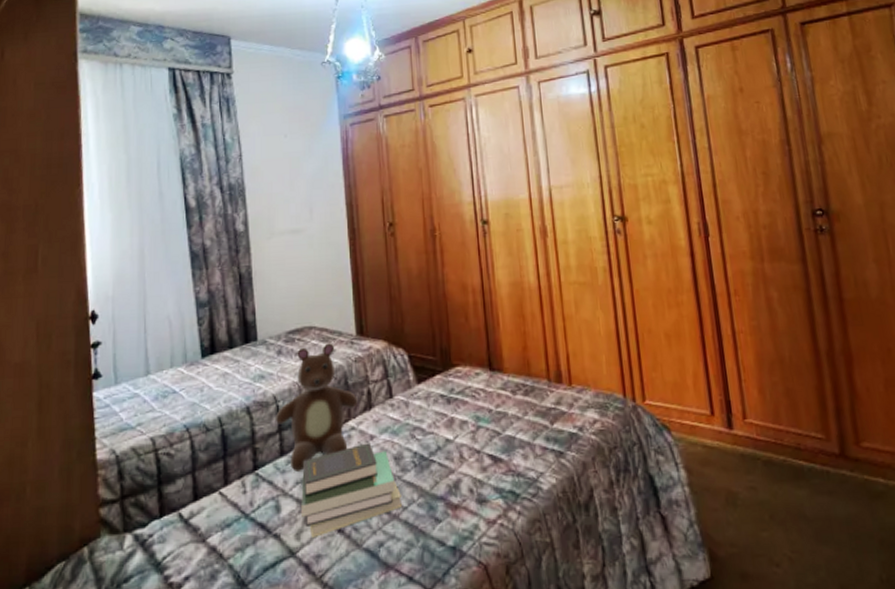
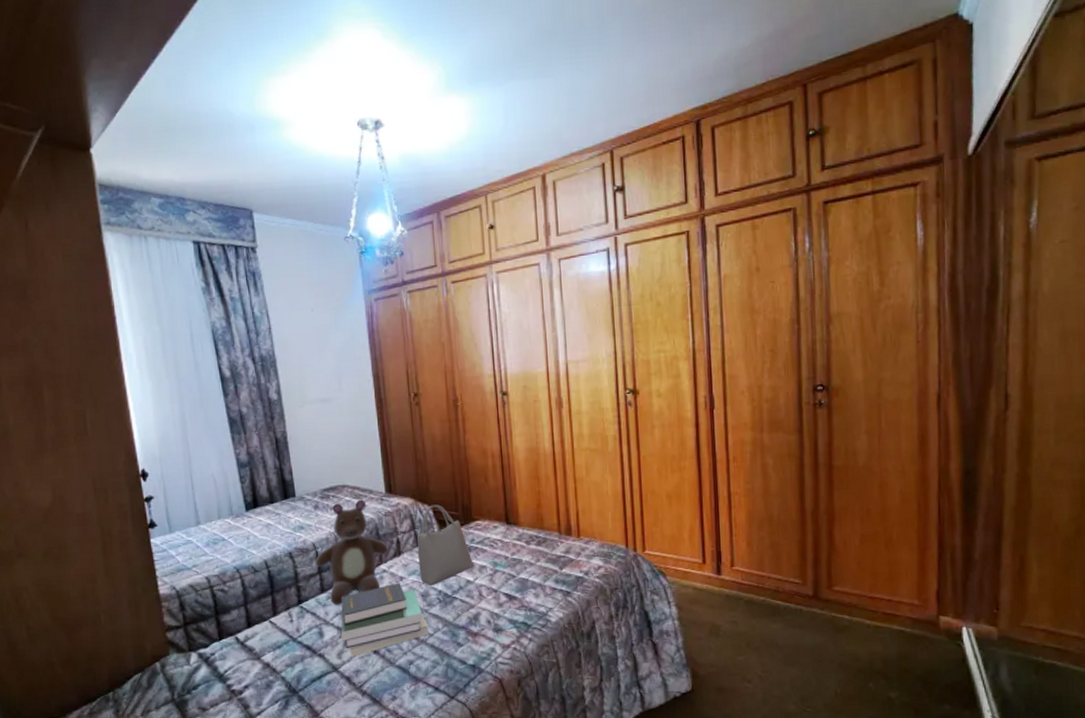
handbag: none [390,348,453,447] -> present [417,504,473,586]

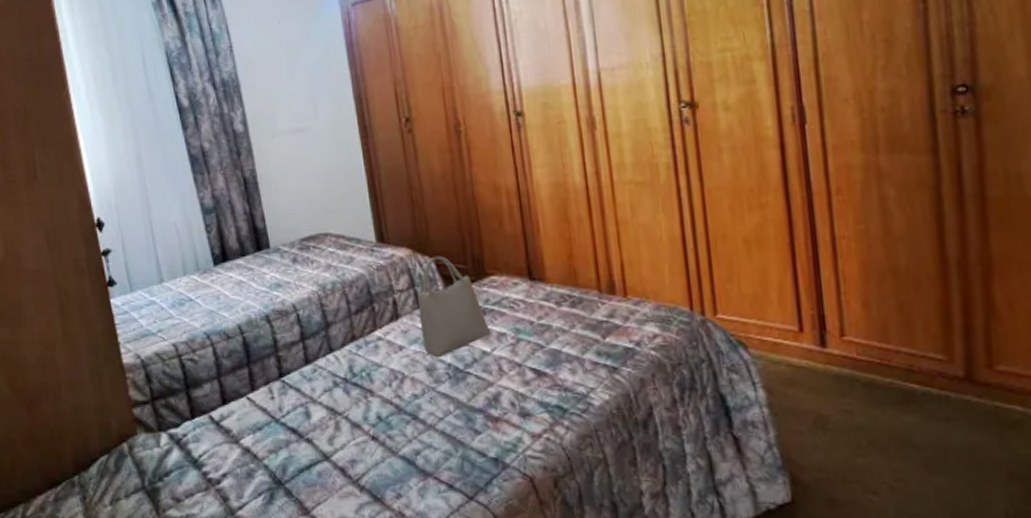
teddy bear: present [315,499,388,605] -> none [297,250,383,380]
books: present [341,583,429,658] -> none [329,353,438,445]

